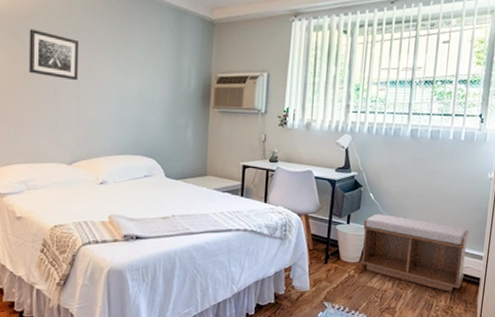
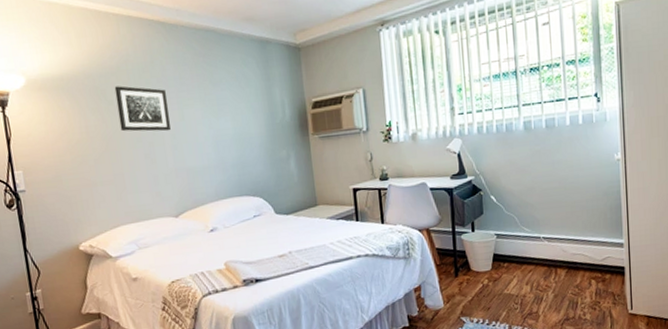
bench: present [361,214,469,292] -> none [490,215,606,287]

